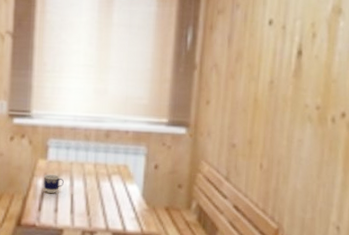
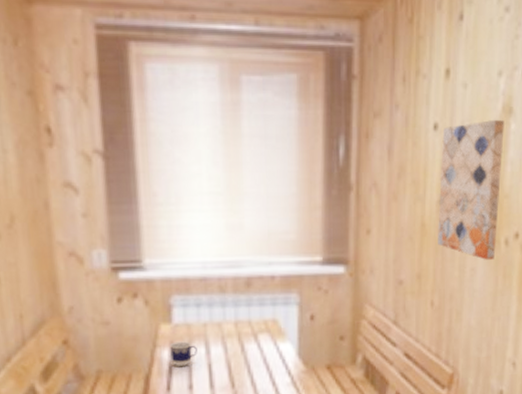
wall art: none [268,18,334,134] -> present [438,120,505,260]

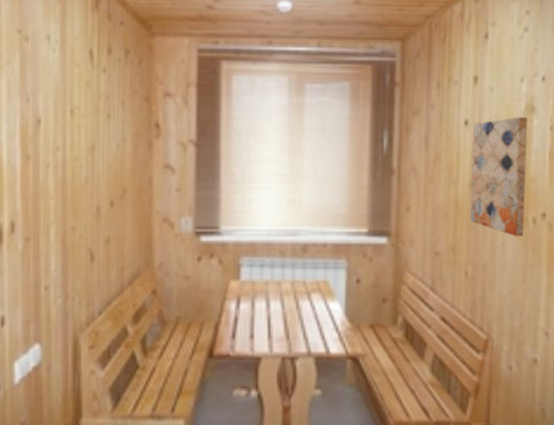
cup: present [170,341,197,367] -> none [237,296,259,319]

